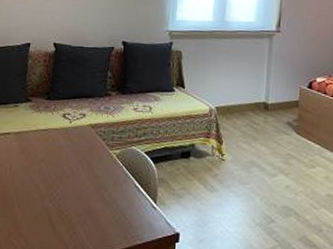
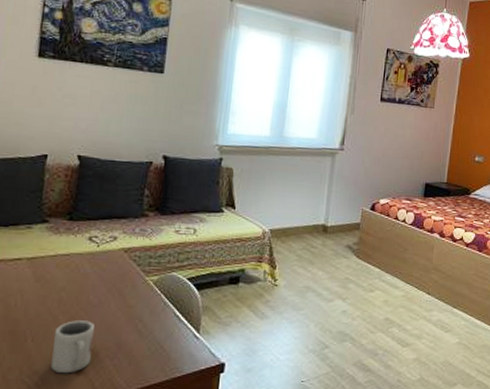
cup: none [33,189,68,237] -> present [51,320,94,374]

